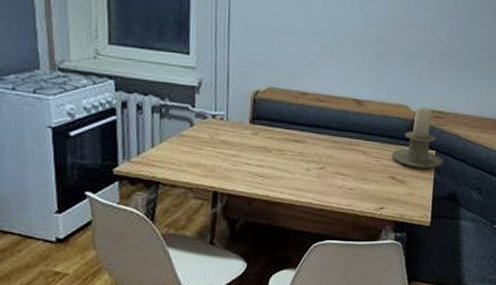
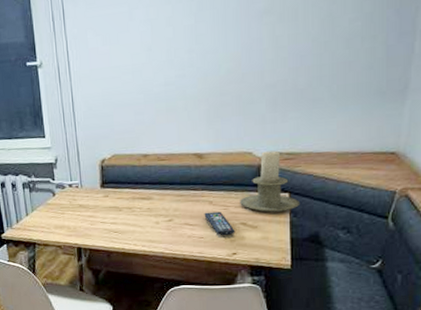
remote control: none [356,162,385,188] -> present [204,211,236,235]

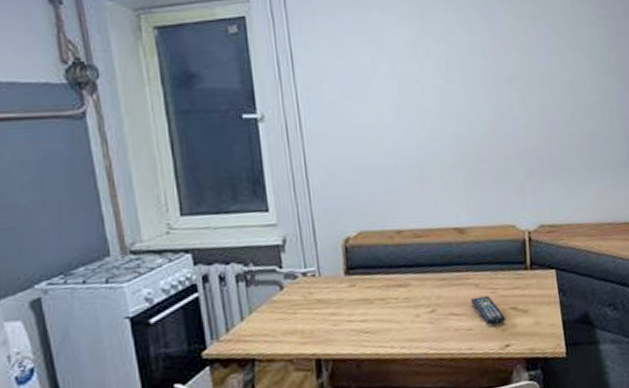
candle holder: present [240,150,301,213] -> none [508,223,568,293]

